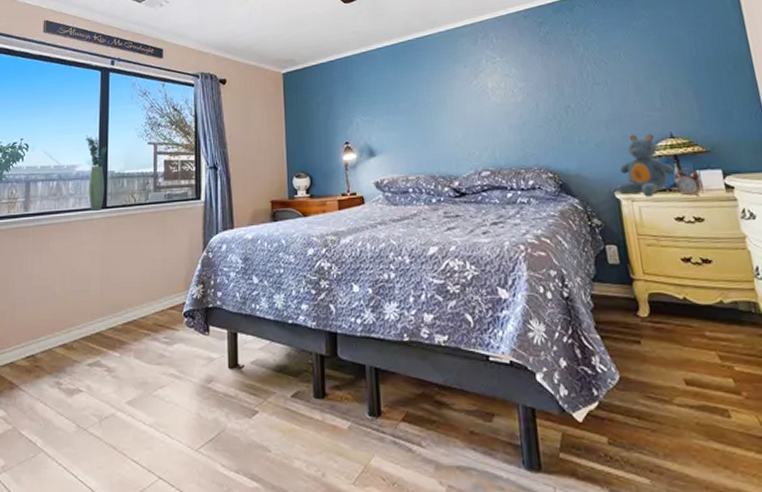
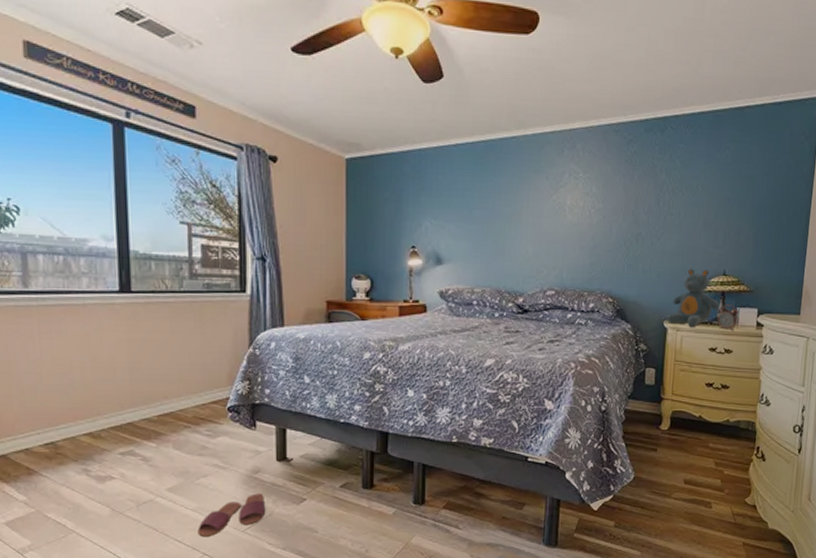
vase: present [85,135,108,211] -> none [97,203,128,295]
slippers: none [153,406,219,456] -> present [197,493,266,536]

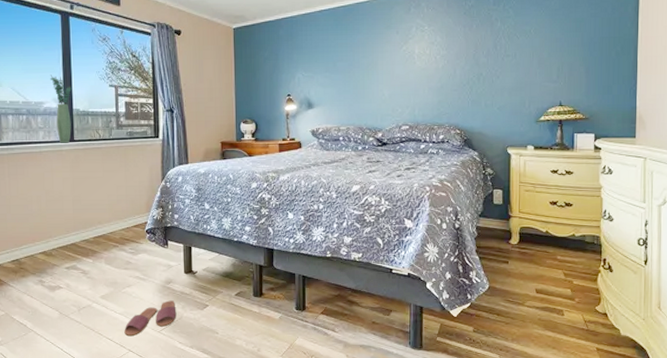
vase: none [97,203,128,295] -> present [50,75,72,143]
stuffed animal: present [667,268,720,327] -> none [510,101,558,152]
alarm clock: present [717,304,740,330] -> none [557,131,577,154]

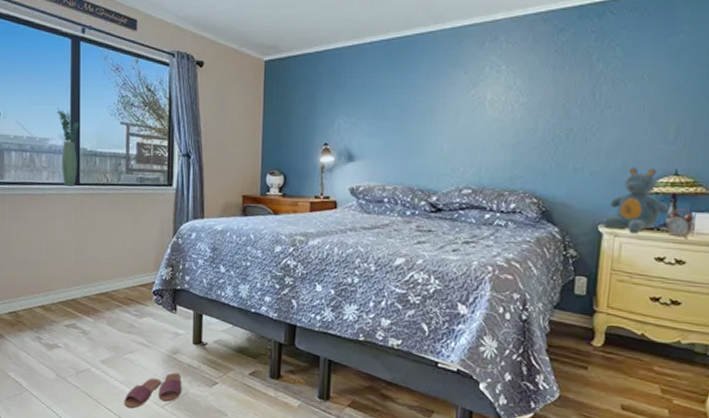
stuffed animal: none [510,101,558,152] -> present [602,167,670,232]
alarm clock: none [557,131,577,154] -> present [666,208,696,238]

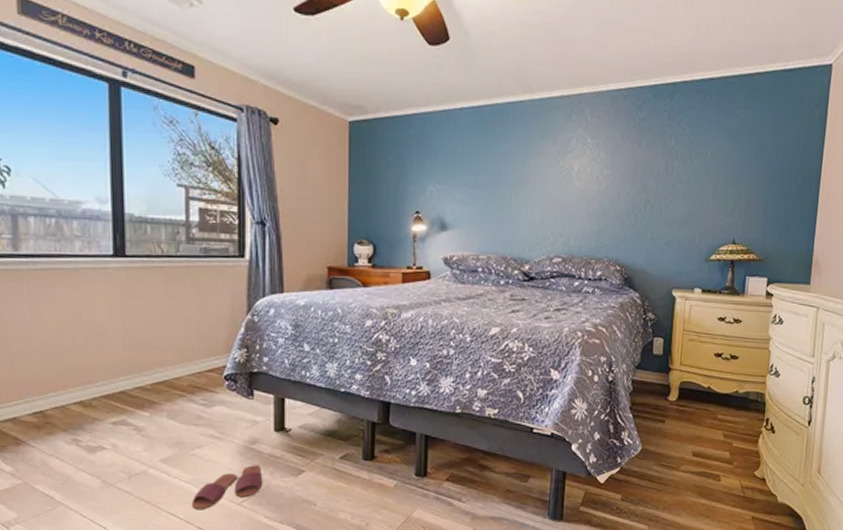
vase: present [57,107,80,186] -> none [91,164,123,259]
stuffed animal: present [602,167,670,232] -> none [675,236,729,296]
alarm clock: present [666,208,696,238] -> none [726,273,749,299]

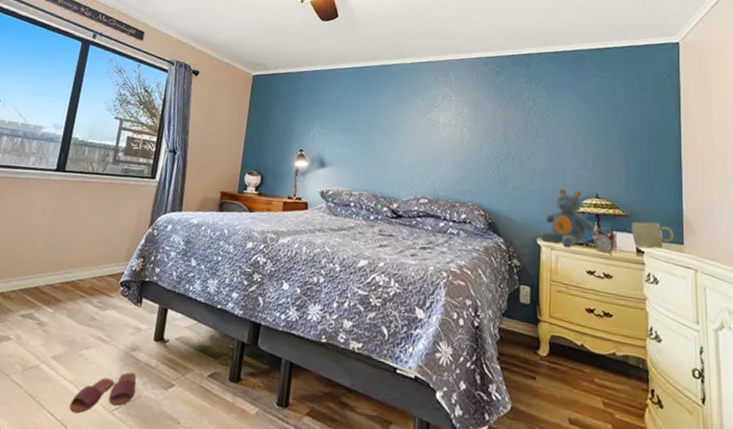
stuffed animal: none [675,236,729,296] -> present [540,188,595,247]
alarm clock: none [726,273,749,299] -> present [593,227,617,254]
mug: none [763,264,802,290] -> present [632,221,674,249]

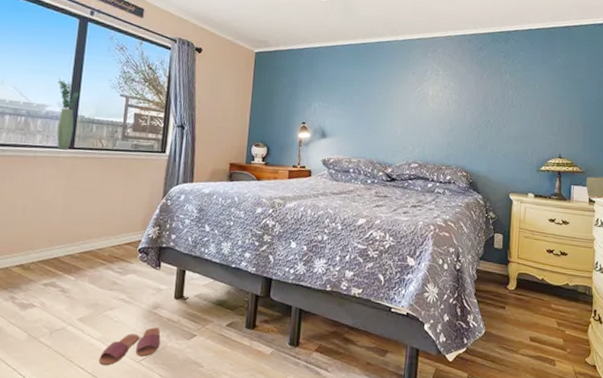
vase: none [49,99,76,173] -> present [56,78,80,150]
stuffed animal: present [540,188,595,247] -> none [512,150,557,200]
alarm clock: present [593,227,617,254] -> none [555,182,574,205]

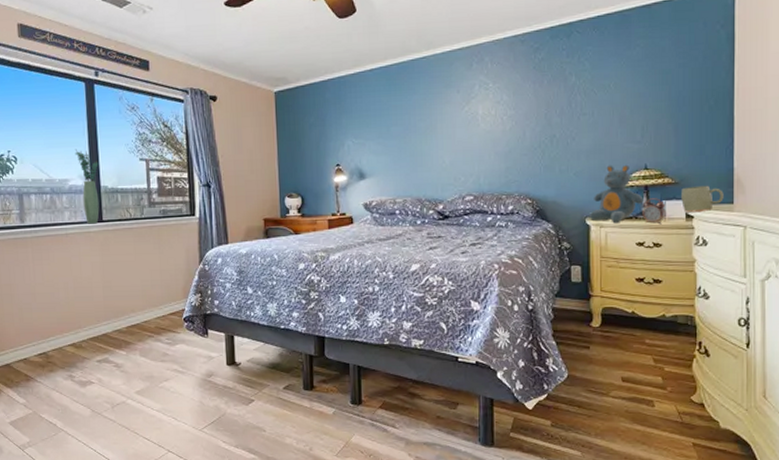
slippers: present [99,327,161,365] -> none [162,395,220,435]
stuffed animal: none [512,150,557,200] -> present [588,164,644,222]
alarm clock: none [555,182,574,205] -> present [642,198,666,223]

